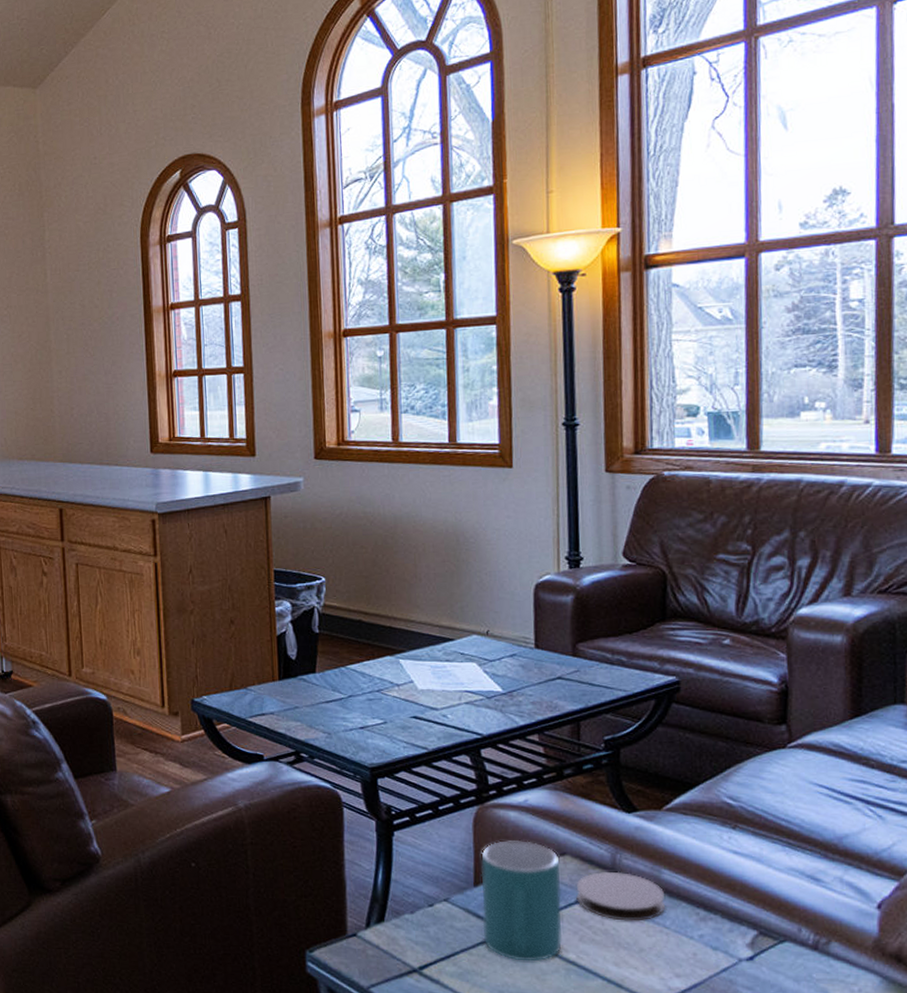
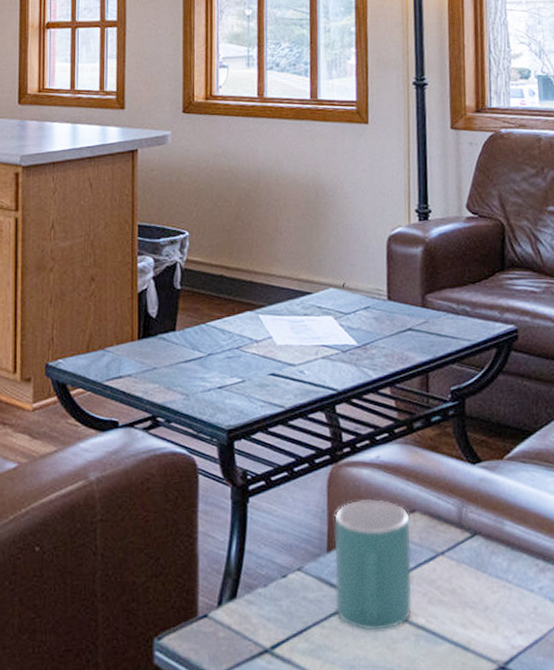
coaster: present [576,871,666,921] -> none [425,526,508,578]

